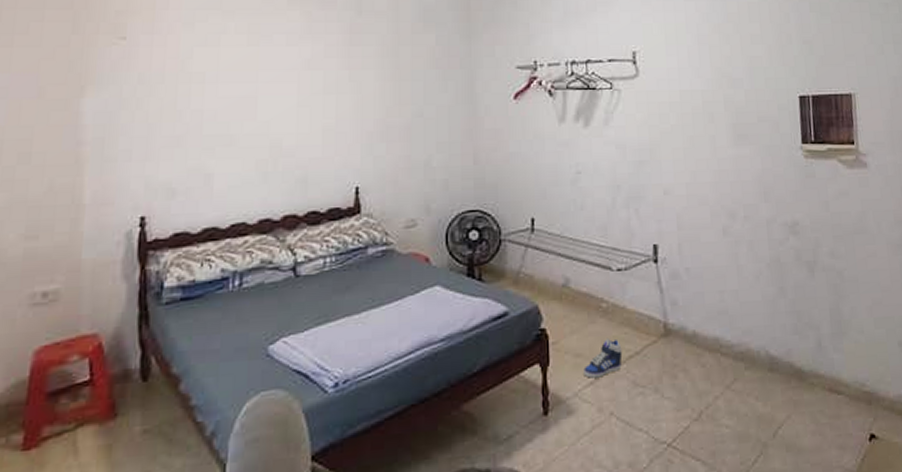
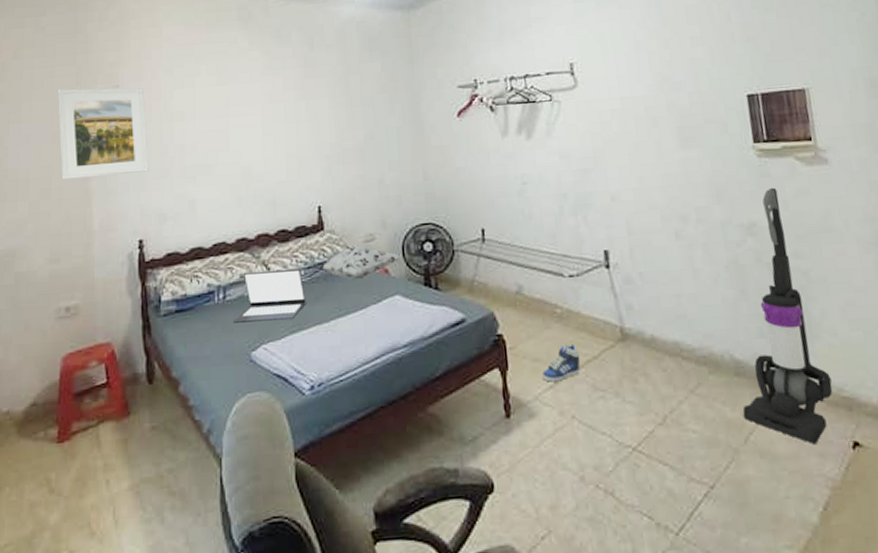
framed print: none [46,36,158,143] -> present [57,88,149,180]
laptop: none [250,254,336,313] -> present [233,268,306,323]
decorative pillow: none [346,231,443,268] -> present [313,245,400,280]
vacuum cleaner: none [773,188,856,438] -> present [742,187,833,445]

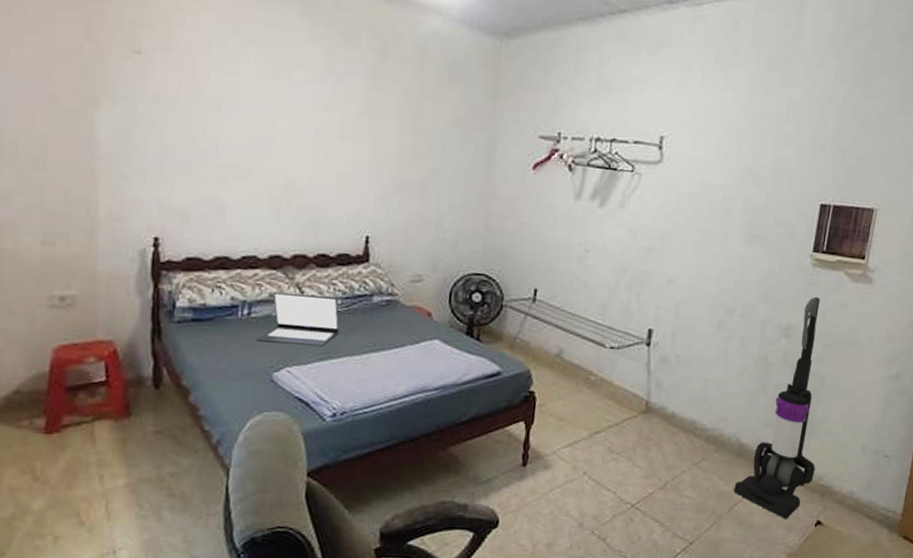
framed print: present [57,88,149,180] -> none [58,40,174,162]
decorative pillow: present [313,245,400,280] -> none [352,284,446,319]
sneaker: present [542,342,581,382] -> none [564,407,604,441]

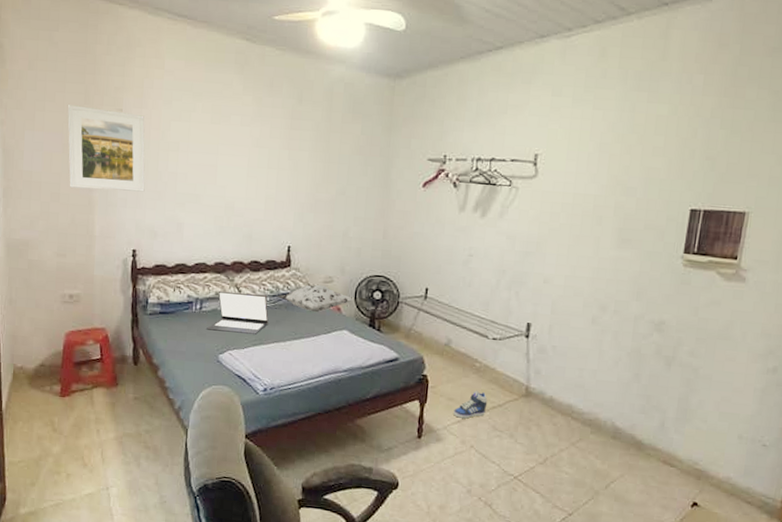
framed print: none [58,40,174,162] -> present [67,105,145,192]
decorative pillow: none [352,284,446,319] -> present [278,284,352,313]
sneaker: none [564,407,604,441] -> present [453,390,488,419]
vacuum cleaner: present [733,296,821,520] -> none [610,294,692,499]

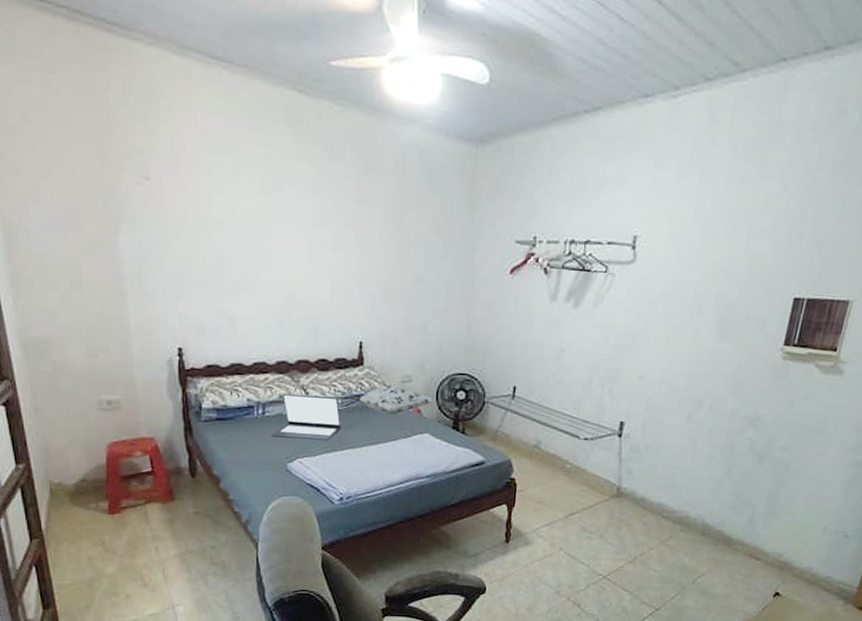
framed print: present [67,105,145,192] -> none [79,171,187,280]
sneaker: present [453,390,488,419] -> none [542,492,578,521]

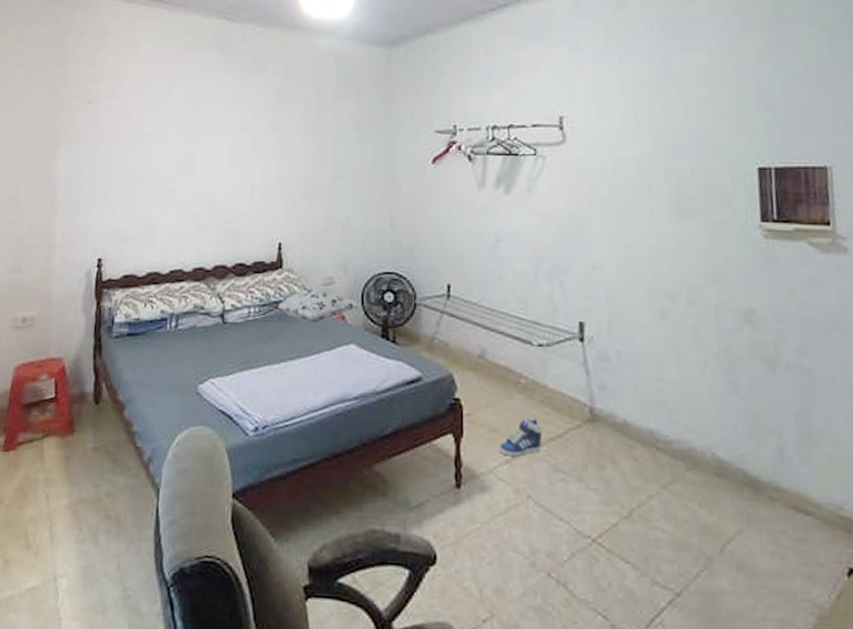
laptop: present [272,393,341,440] -> none [183,302,258,356]
sneaker: none [542,492,578,521] -> present [499,415,543,457]

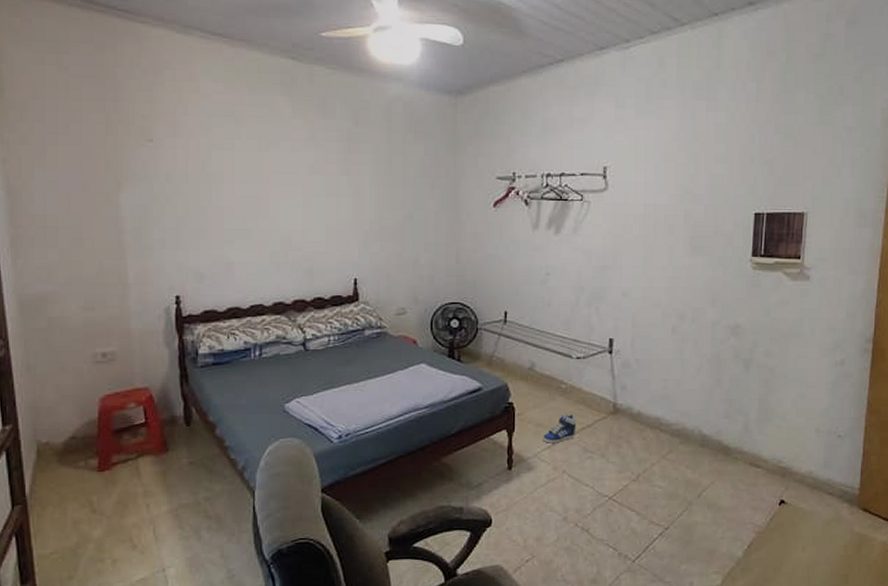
decorative pillow: present [268,287,359,324] -> none [347,317,428,348]

